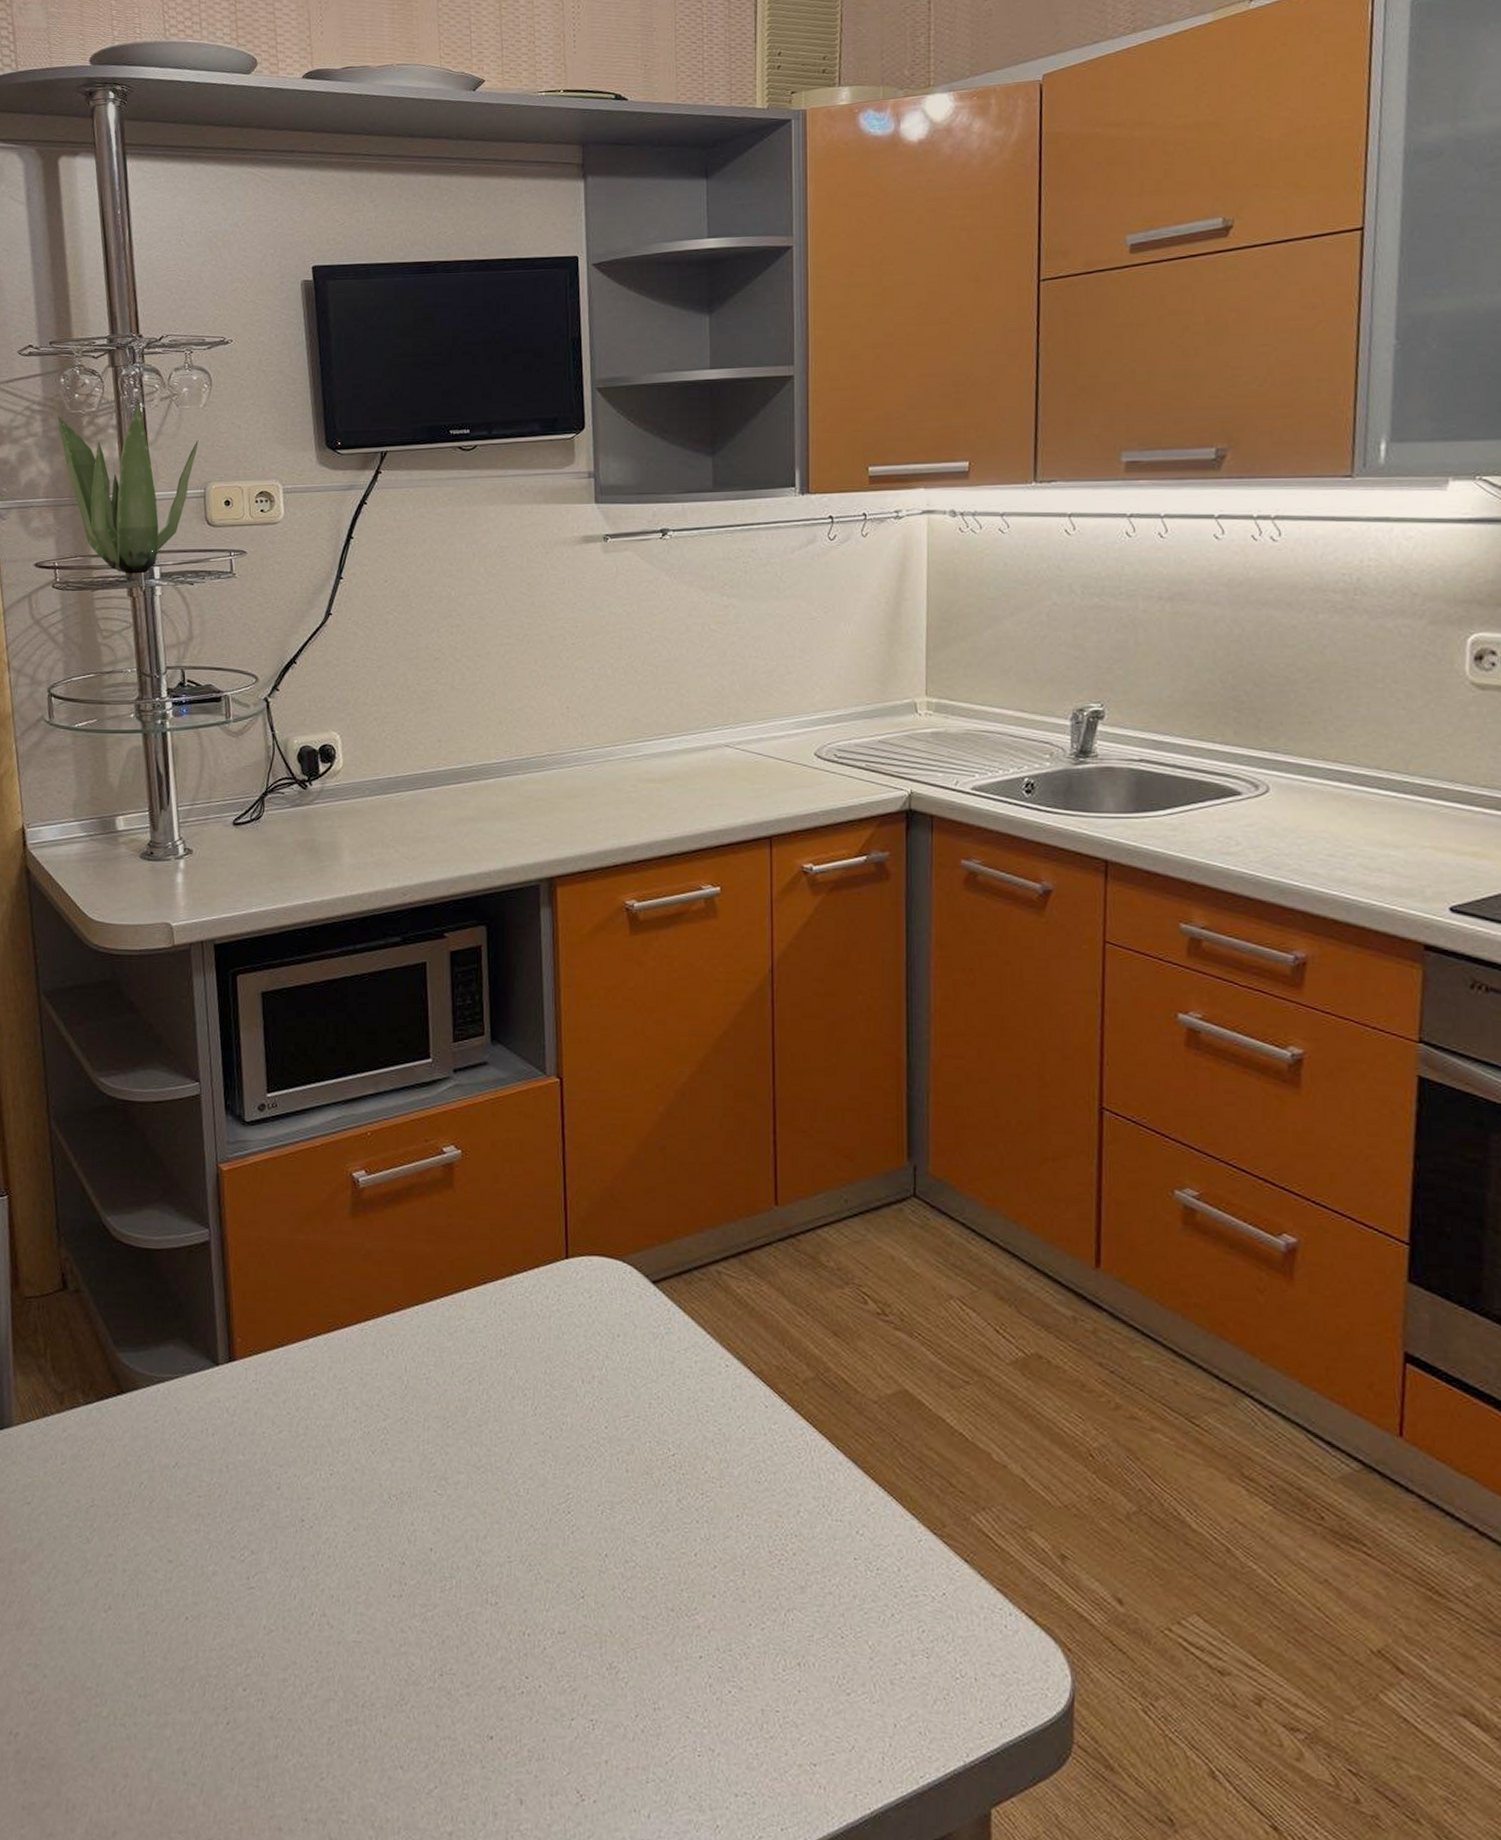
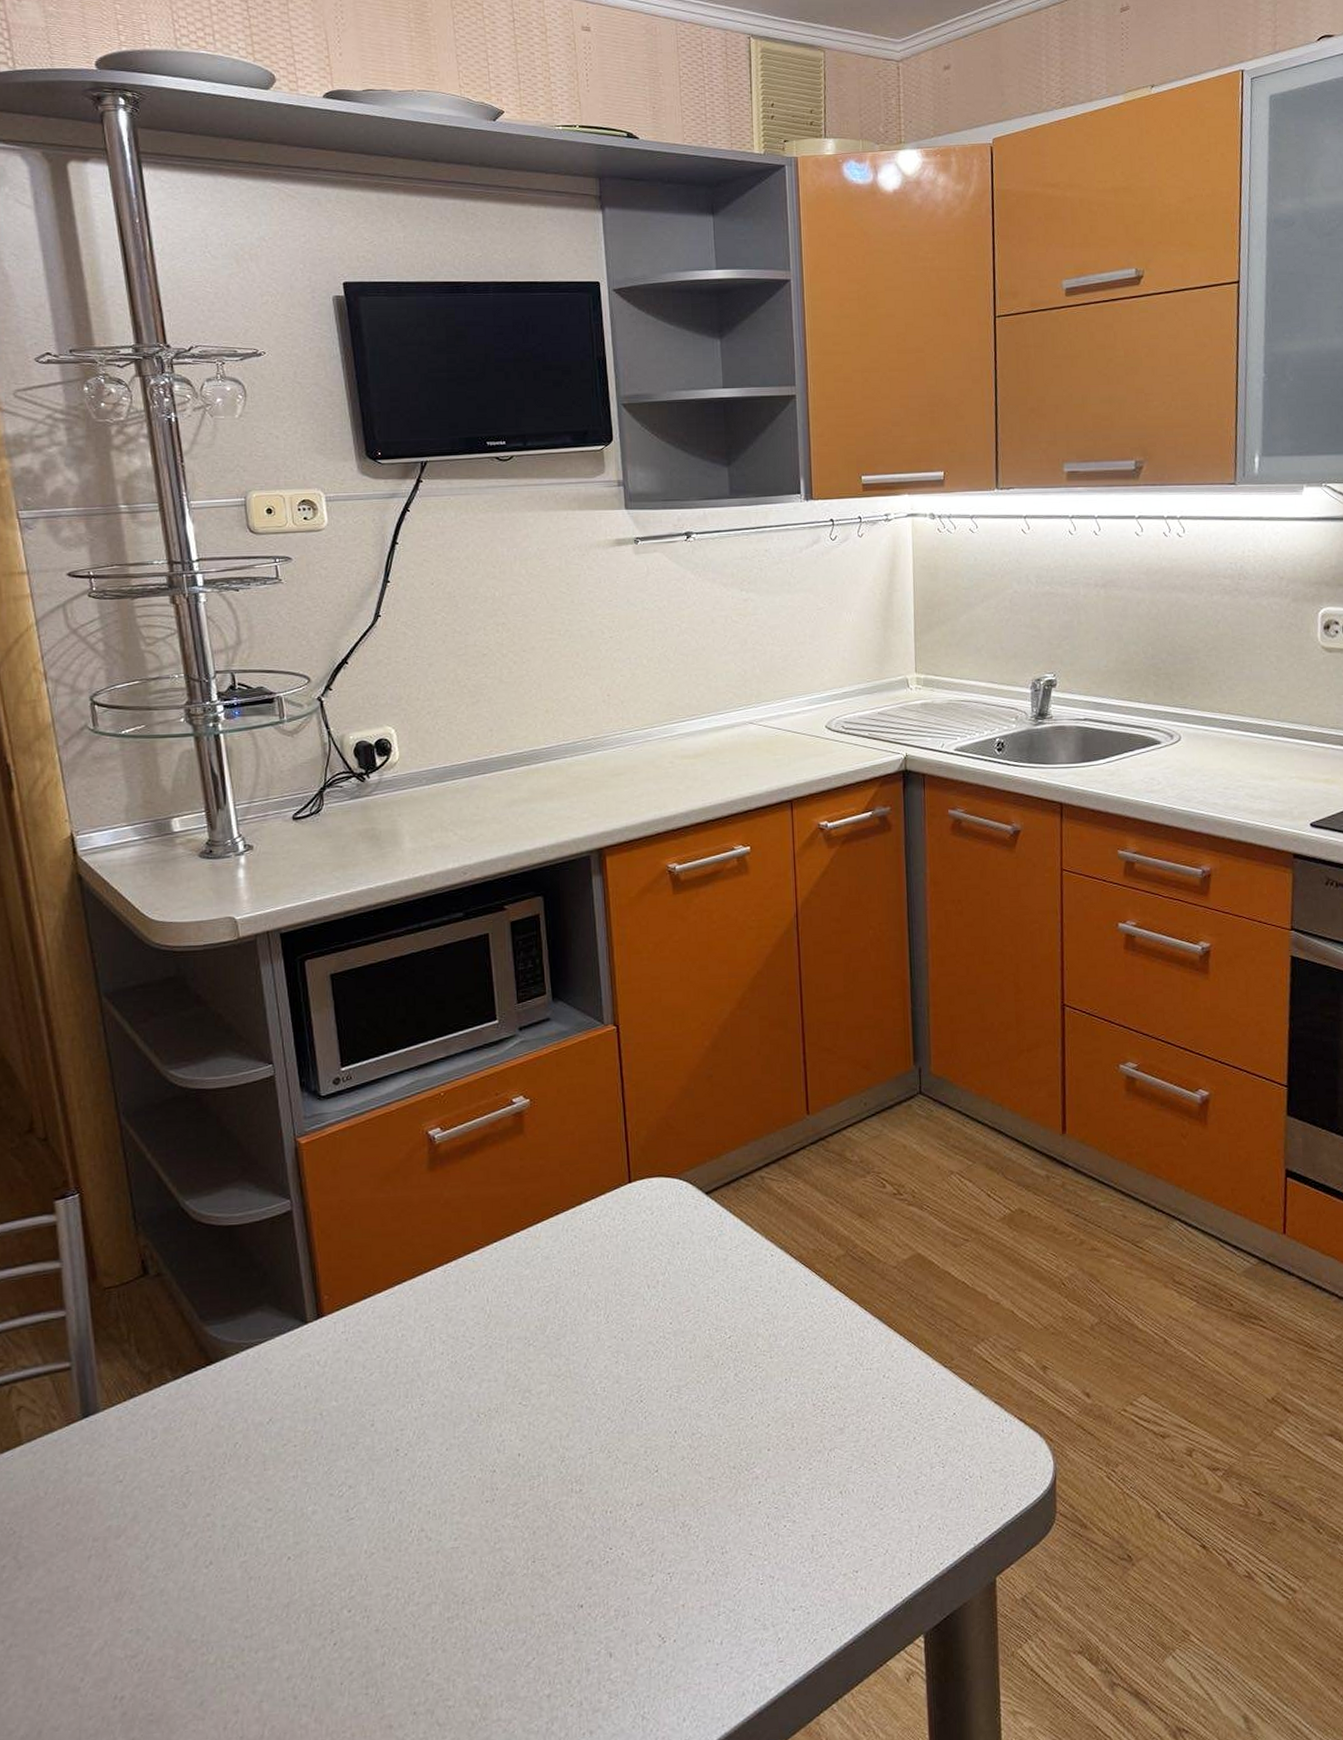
plant: present [57,401,199,574] -> none [83,411,236,582]

